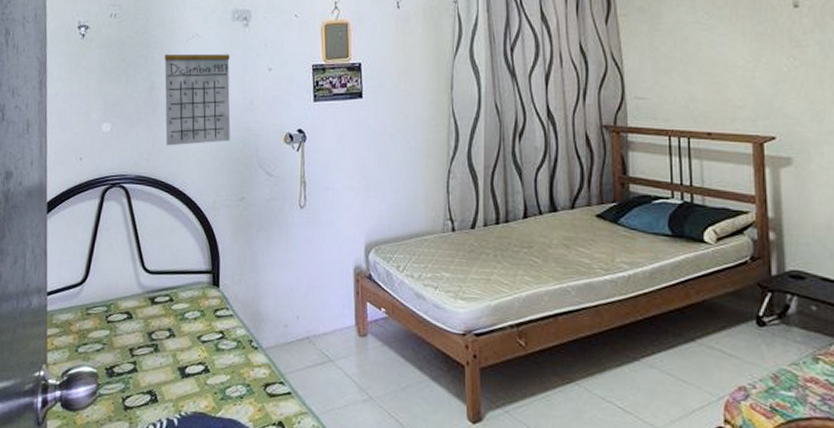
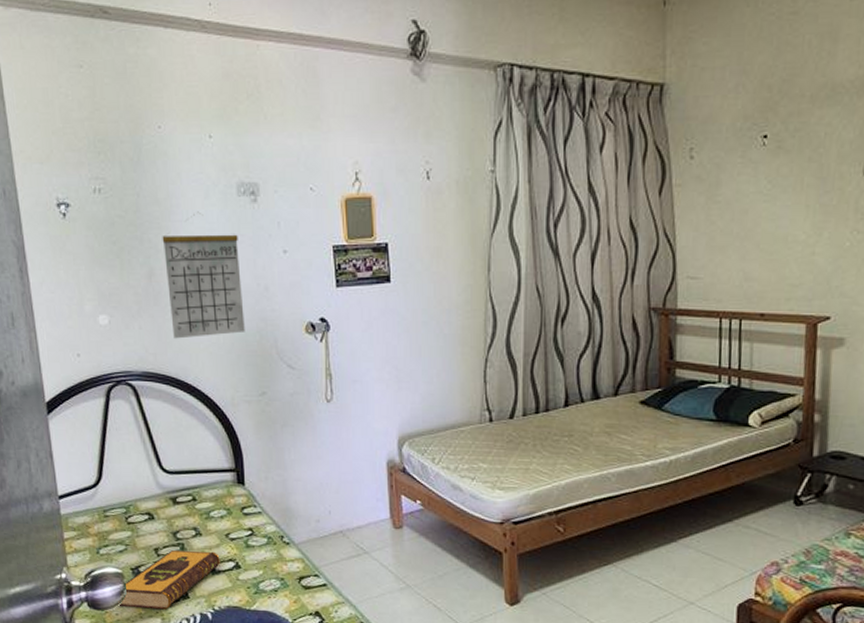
hardback book: none [89,351,191,414] -> present [117,550,220,610]

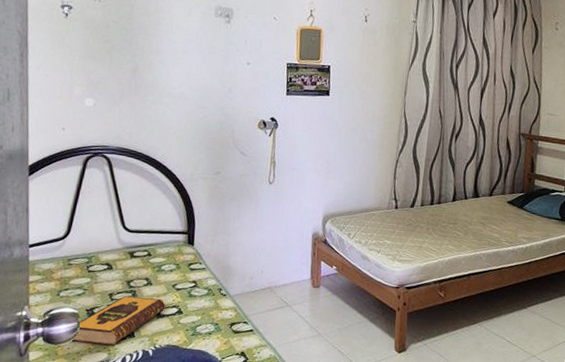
calendar: present [162,211,245,339] -> none [147,25,212,124]

